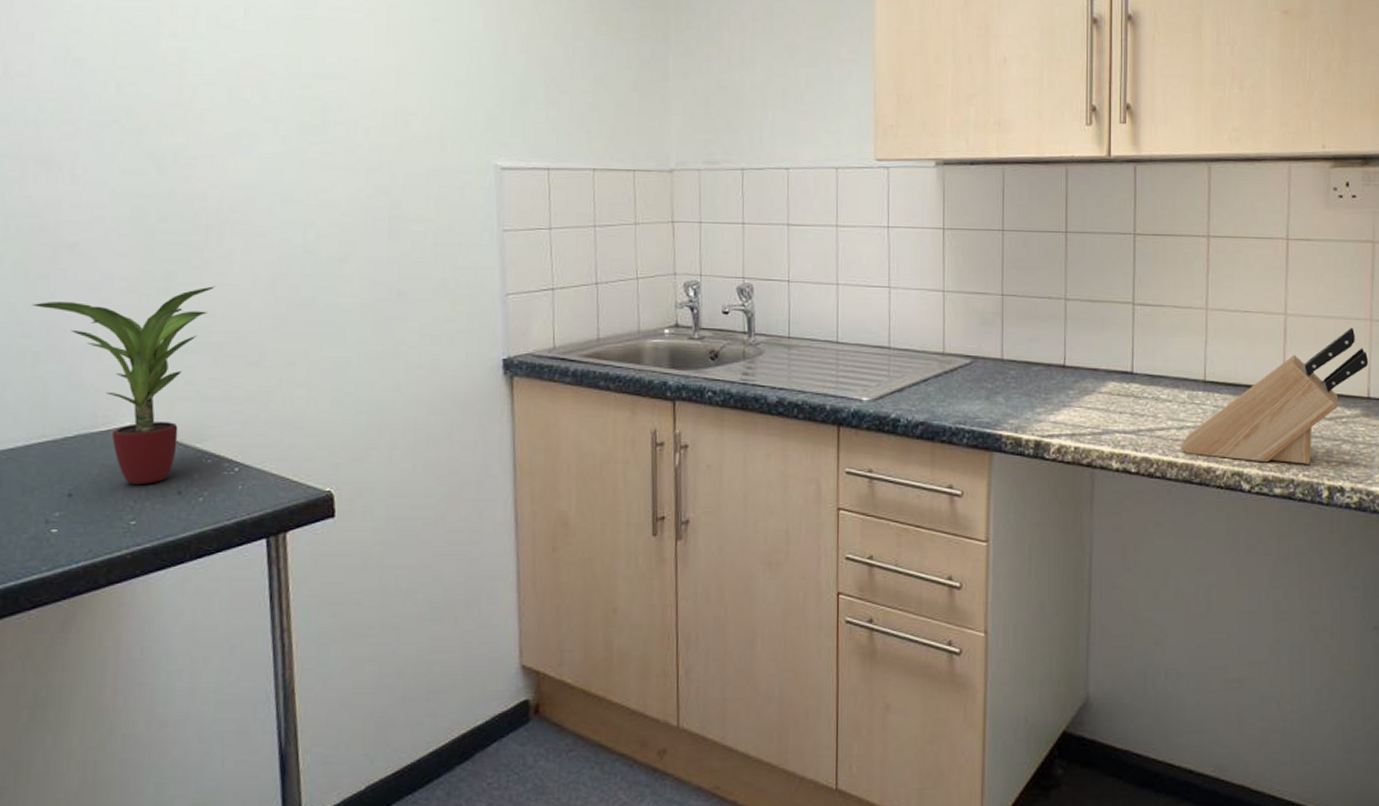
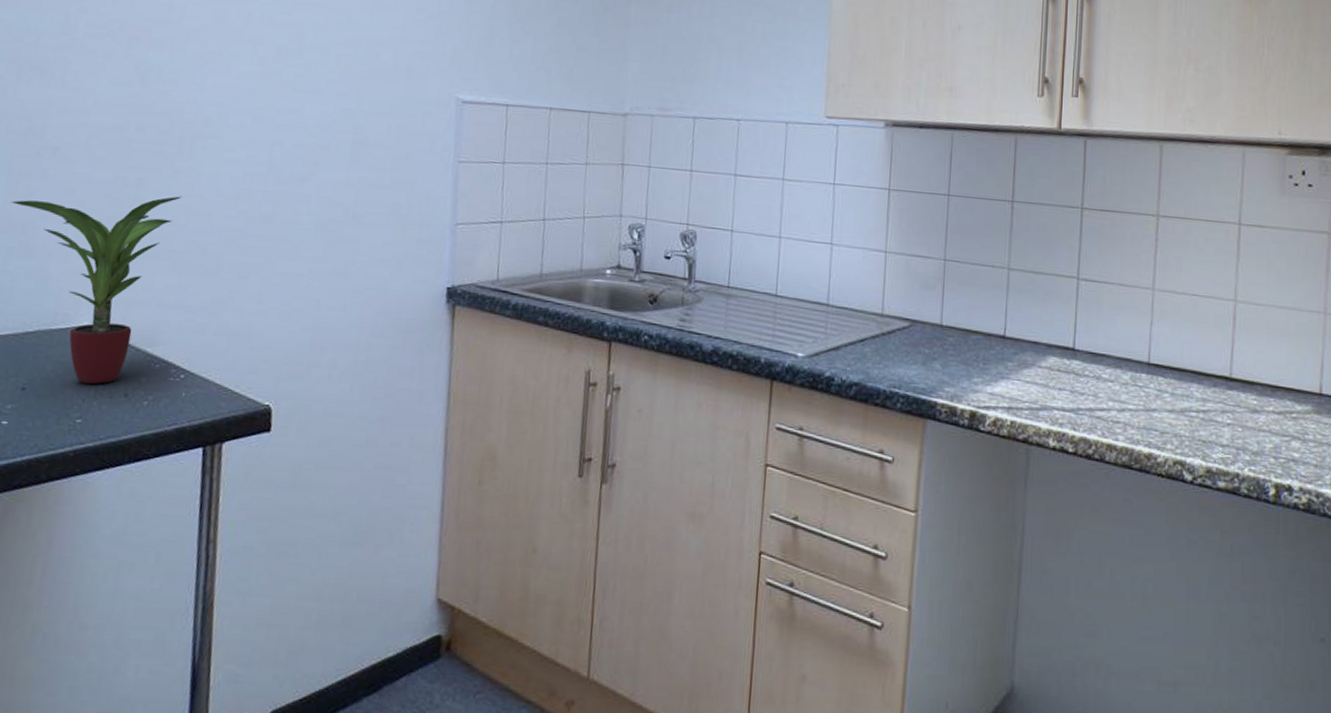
knife block: present [1180,328,1369,464] -> none [1121,320,1322,459]

